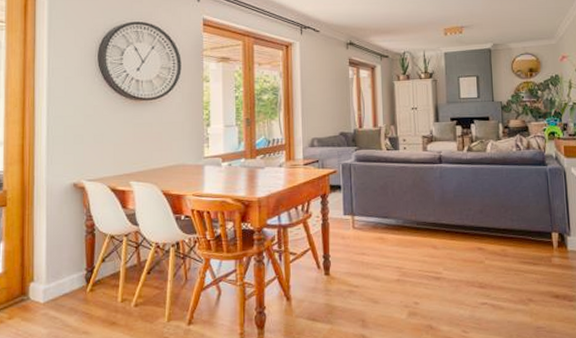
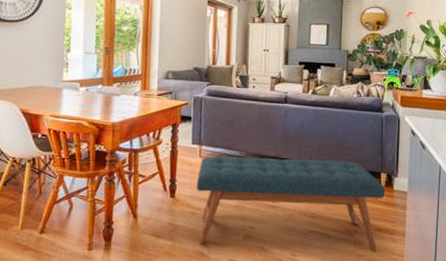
bench: none [351,222,560,327] -> present [196,156,386,252]

